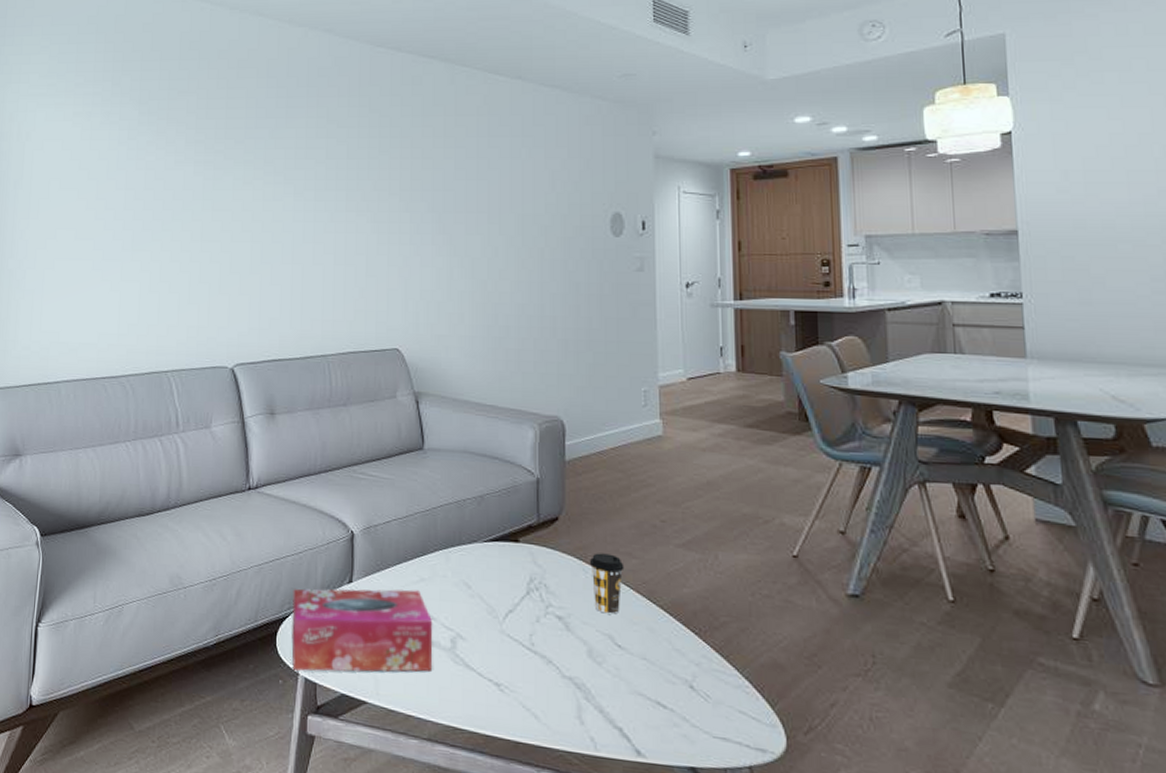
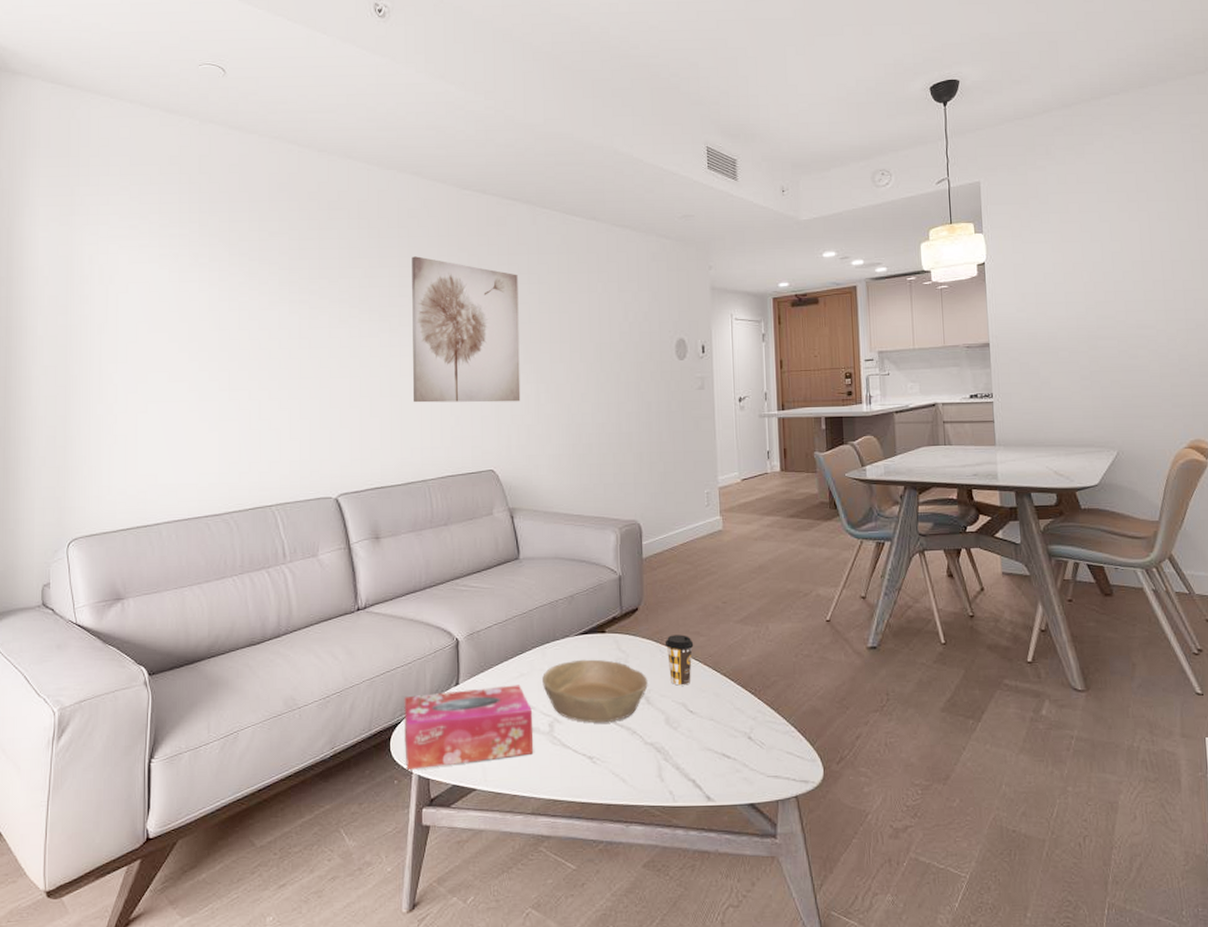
wall art: none [316,117,433,276] -> present [412,256,521,403]
bowl: none [445,569,568,646] -> present [542,659,648,722]

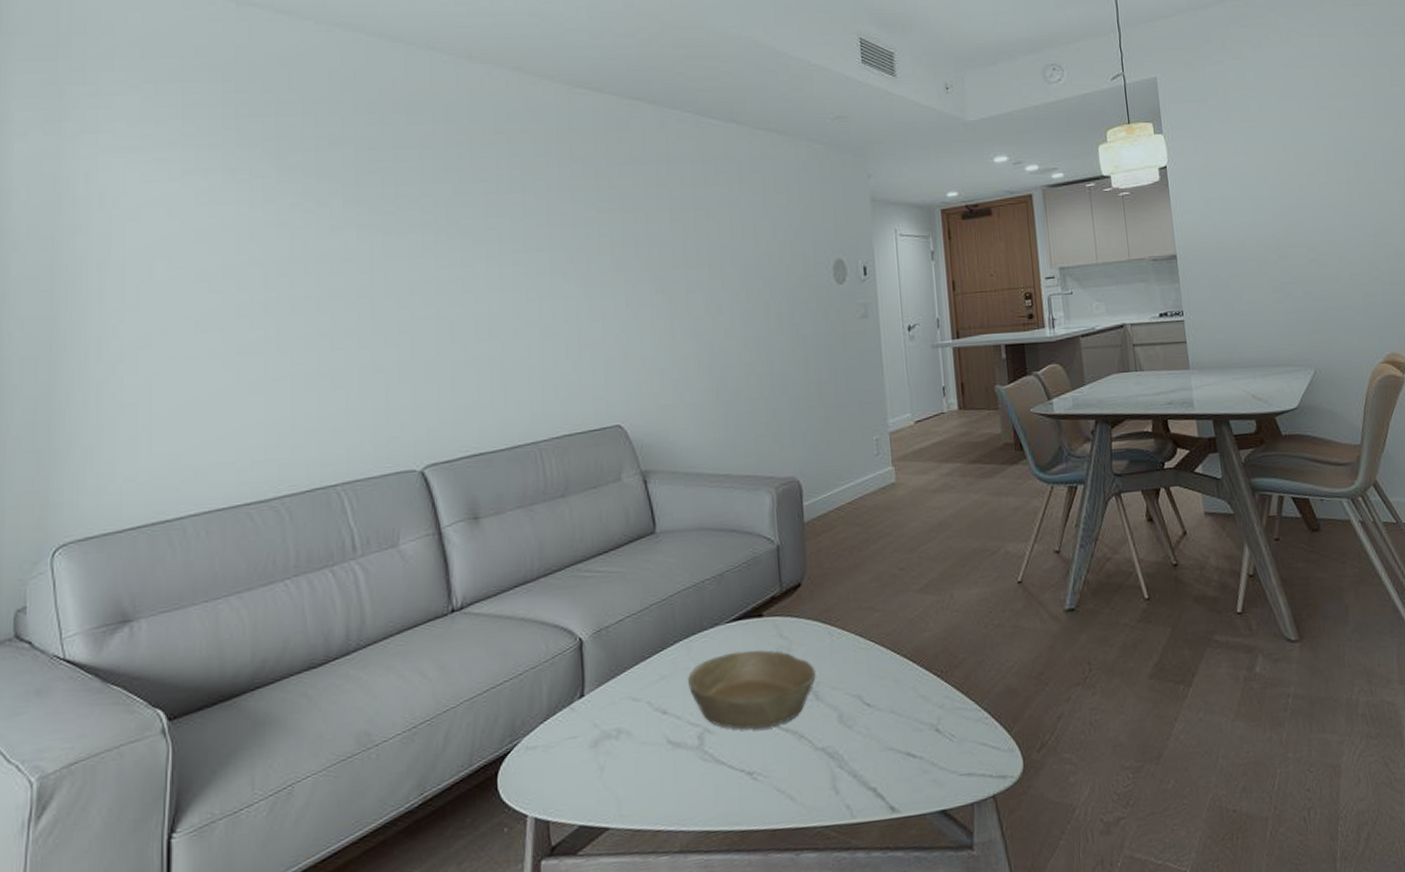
tissue box: present [404,685,533,771] -> none [514,690,679,814]
wall art: present [412,256,521,403] -> none [513,168,652,347]
coffee cup: present [664,634,694,686] -> none [834,611,868,675]

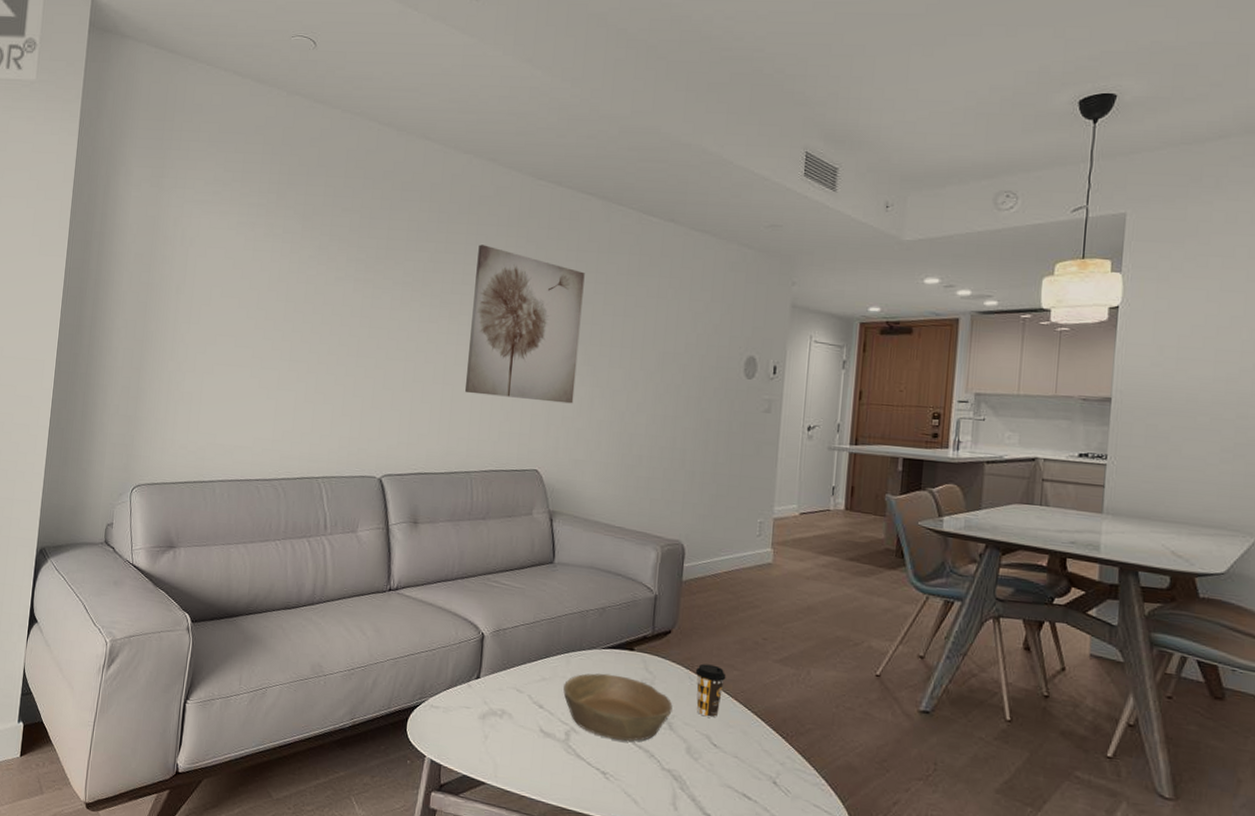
wall art: none [513,168,652,347] -> present [465,244,585,404]
coffee cup: none [834,611,868,675] -> present [695,663,727,718]

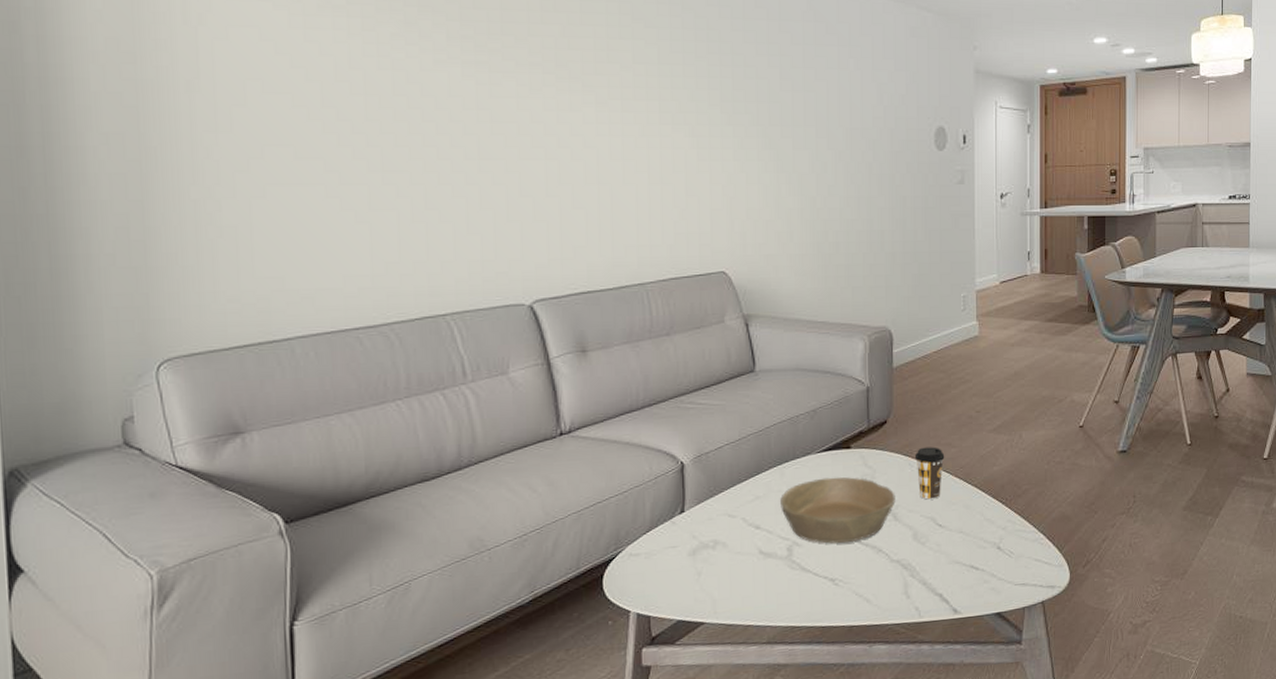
wall art: present [465,244,585,404] -> none [623,14,758,194]

